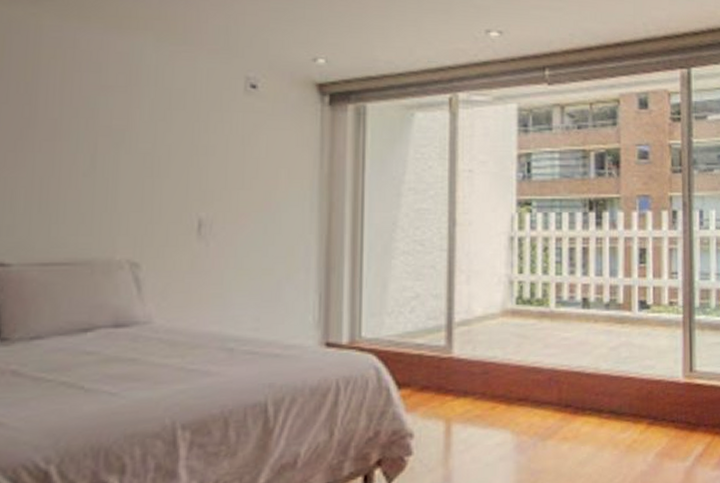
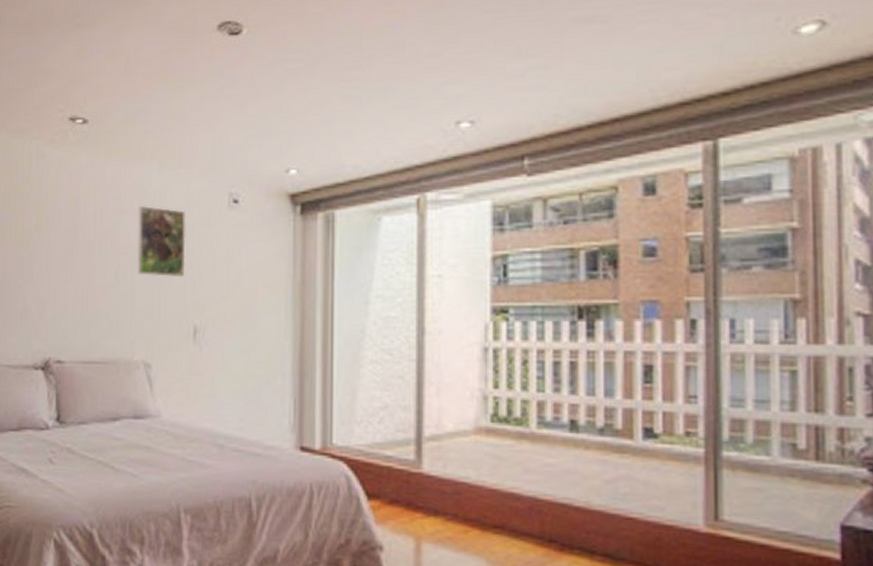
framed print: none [122,82,191,166] -> present [137,205,186,278]

